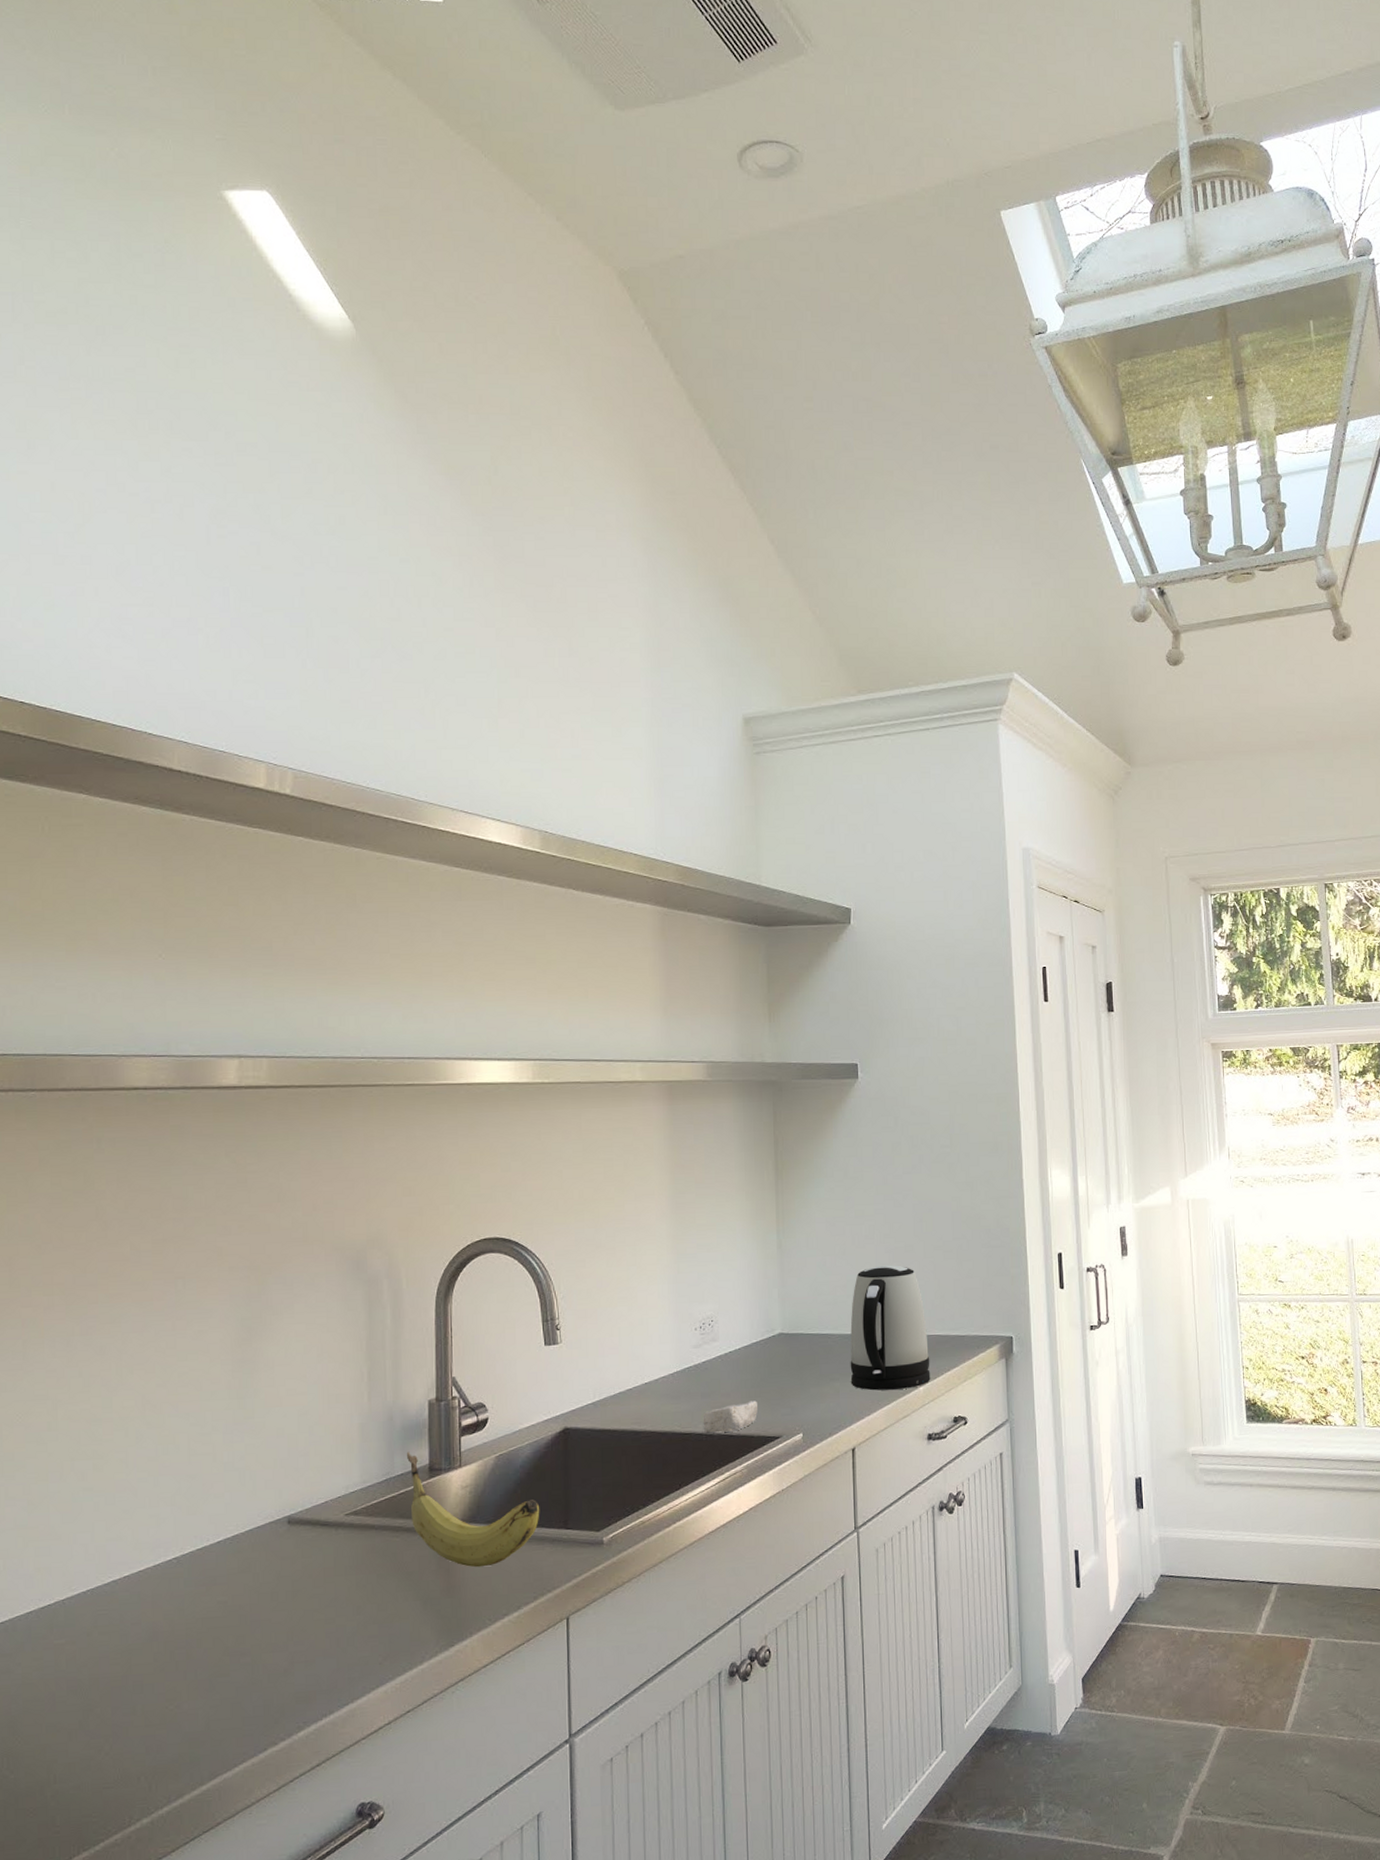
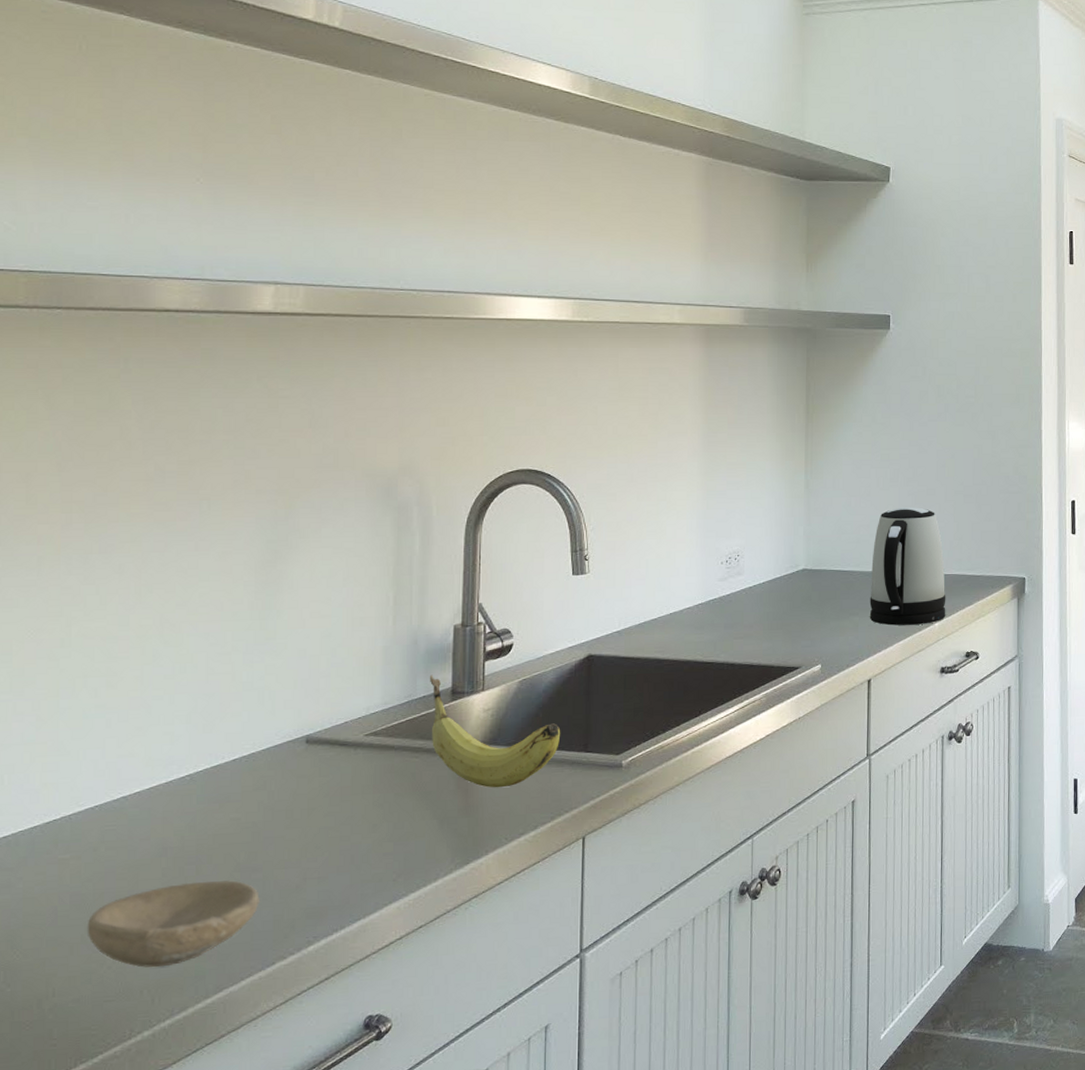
bowl: none [84,1665,251,1754] -> present [87,880,261,968]
soap bar: present [703,1400,758,1433] -> none [725,632,779,663]

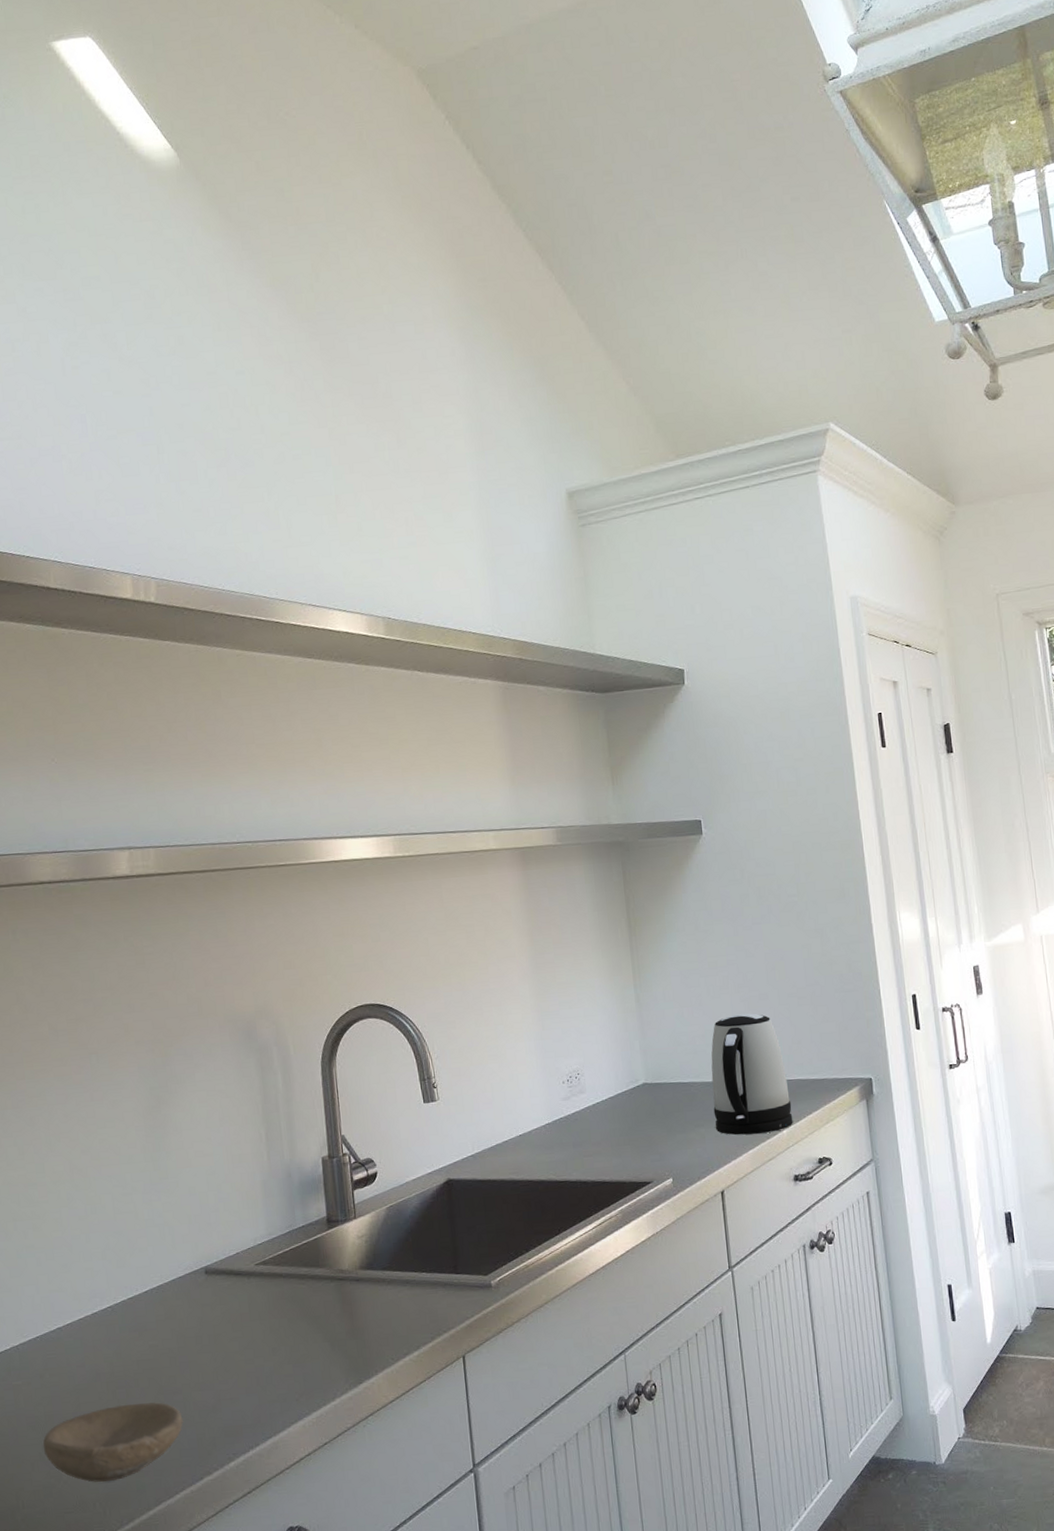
fruit: present [429,674,561,788] -> none [305,1205,431,1311]

